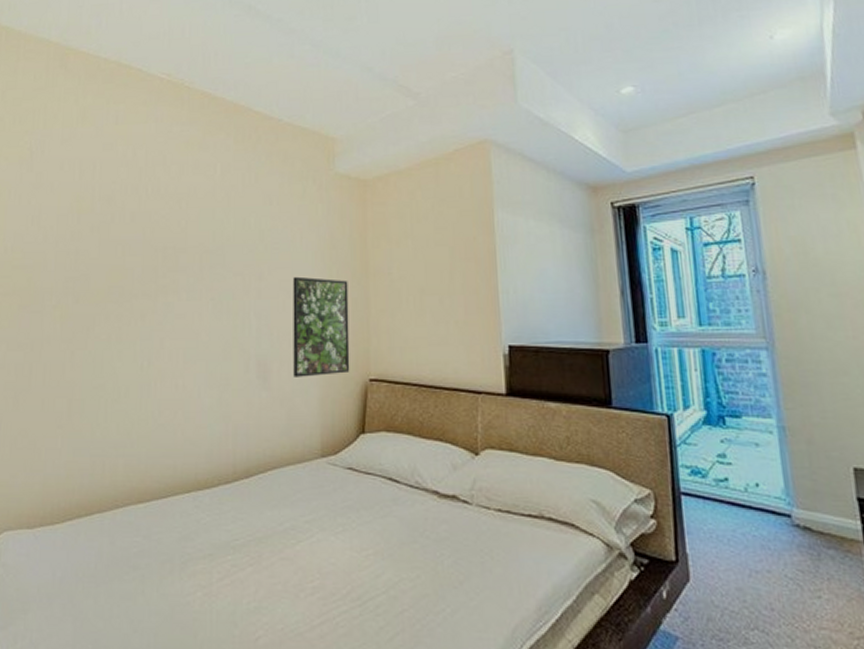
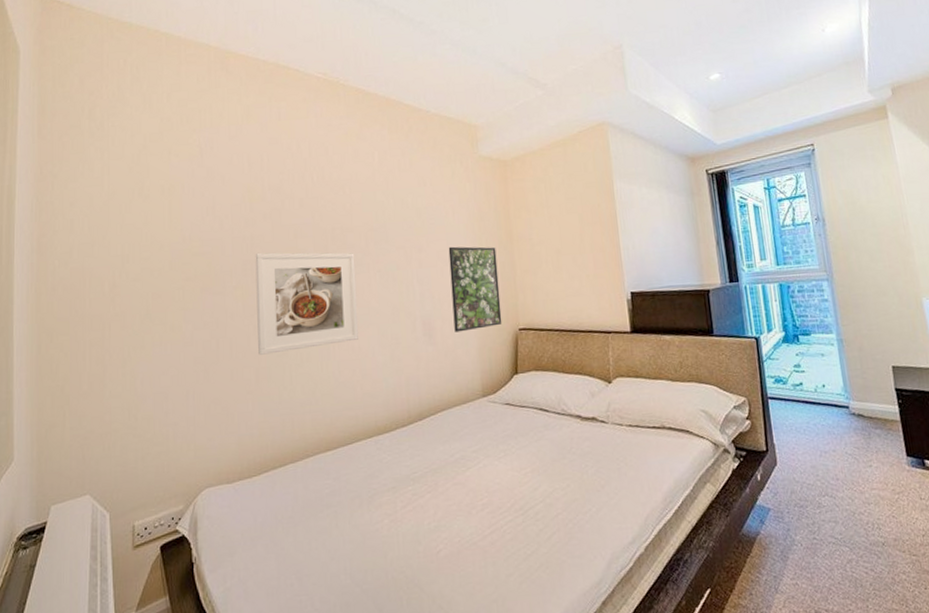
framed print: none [73,269,186,385] -> present [255,252,359,355]

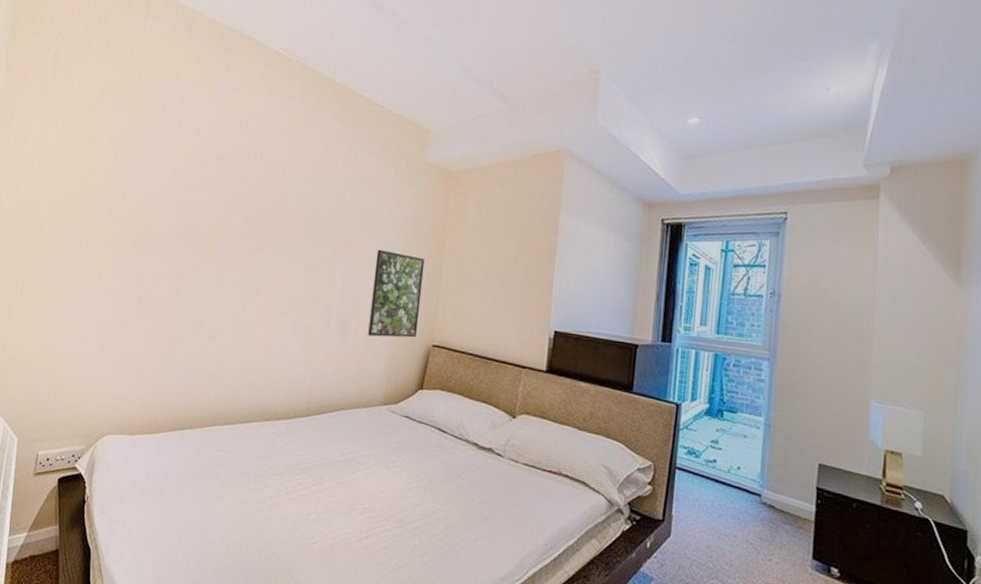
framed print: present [255,252,359,355] -> none [176,219,284,324]

